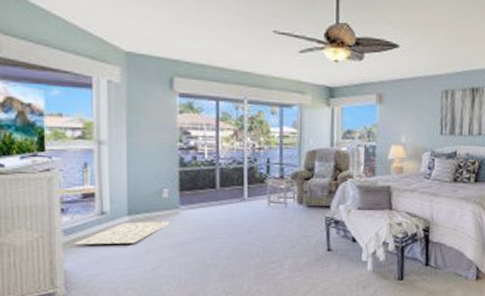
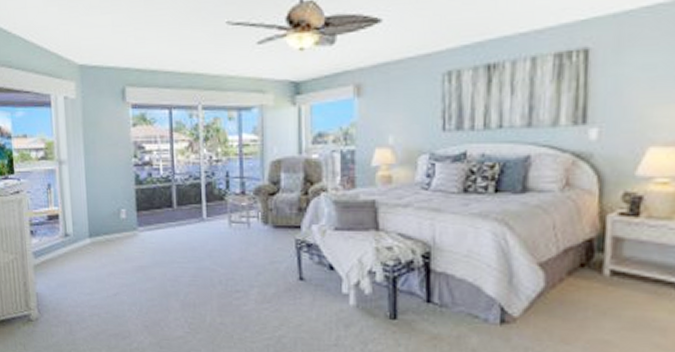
rug: present [72,221,170,245] -> none [42,243,129,268]

